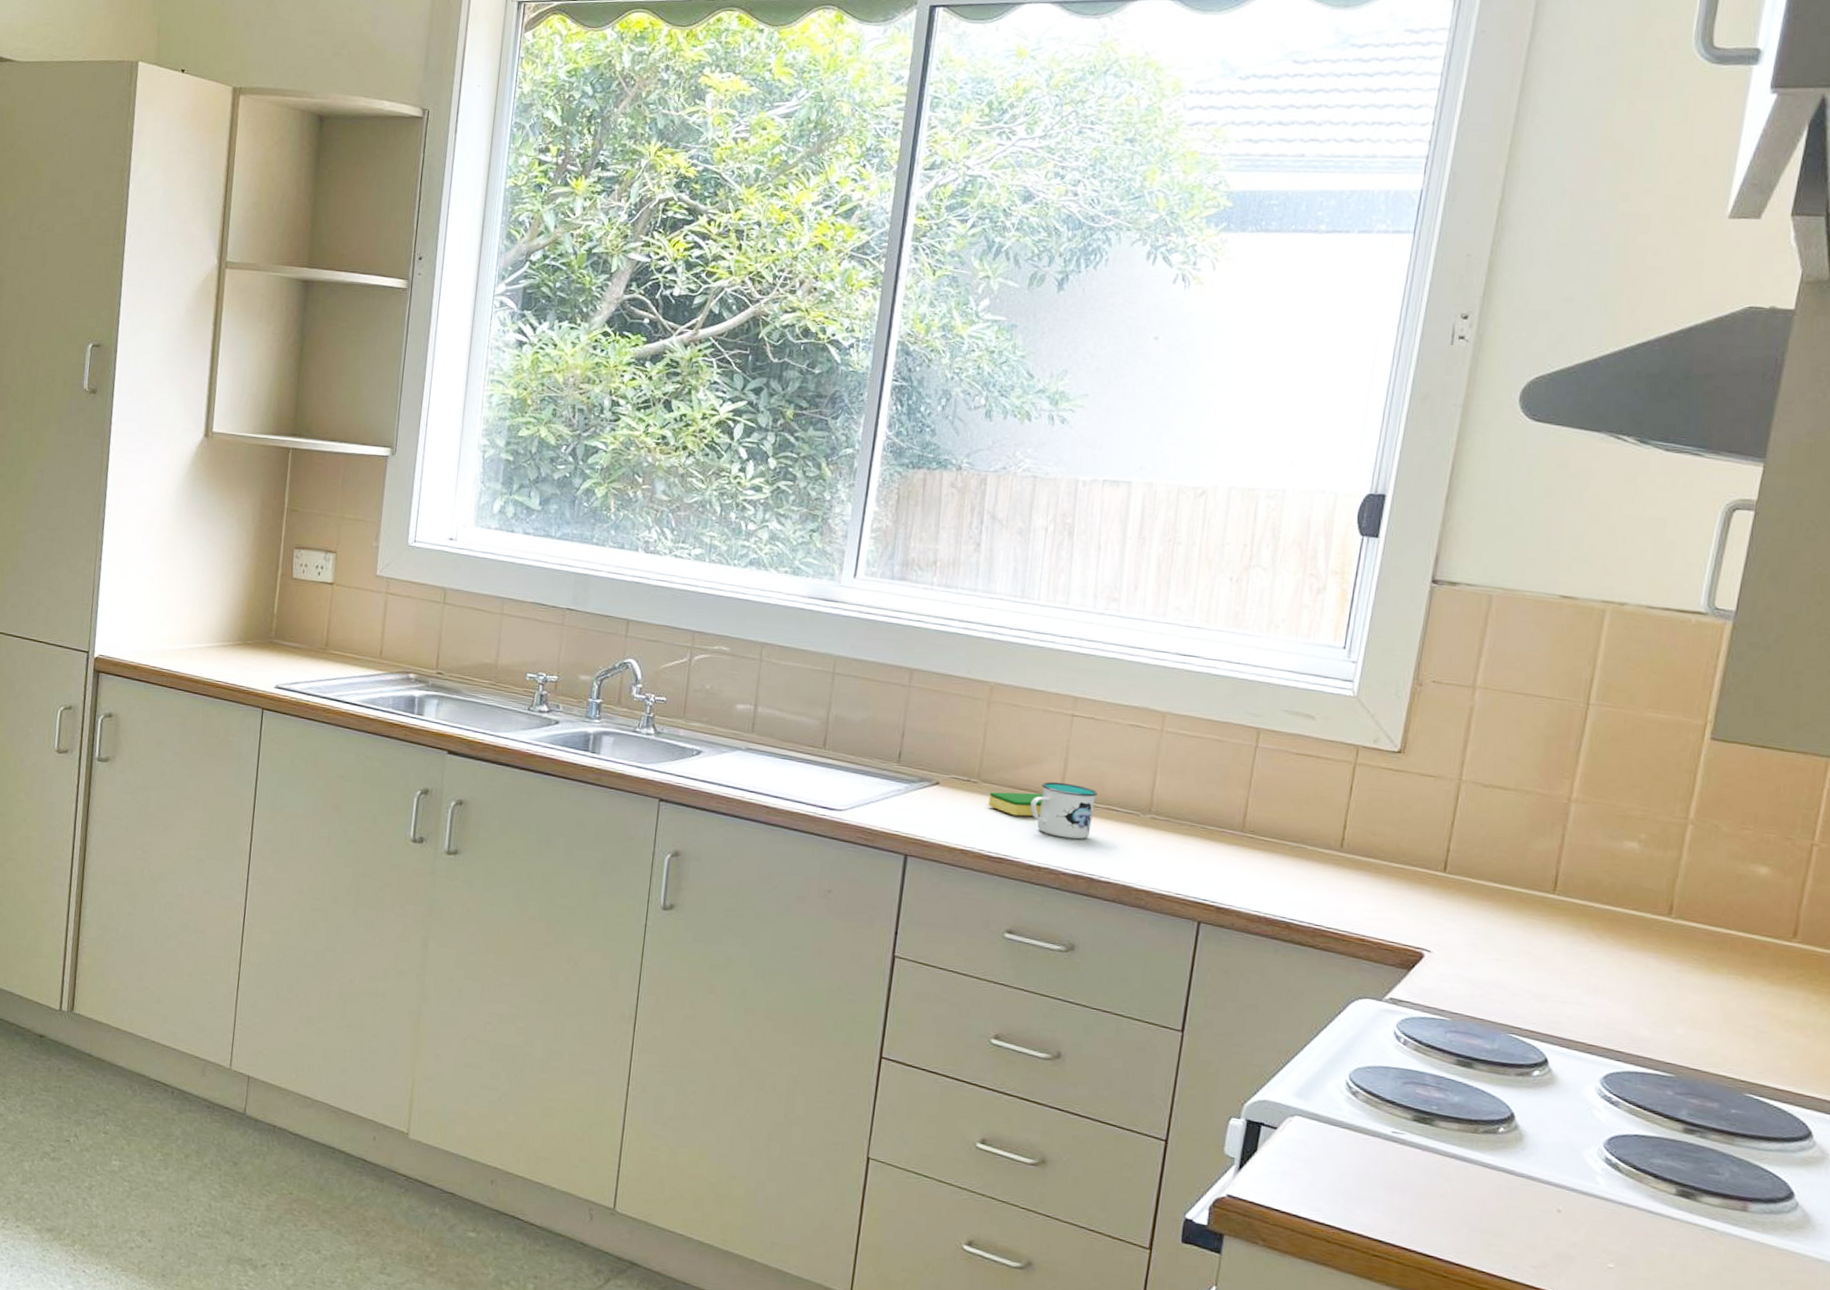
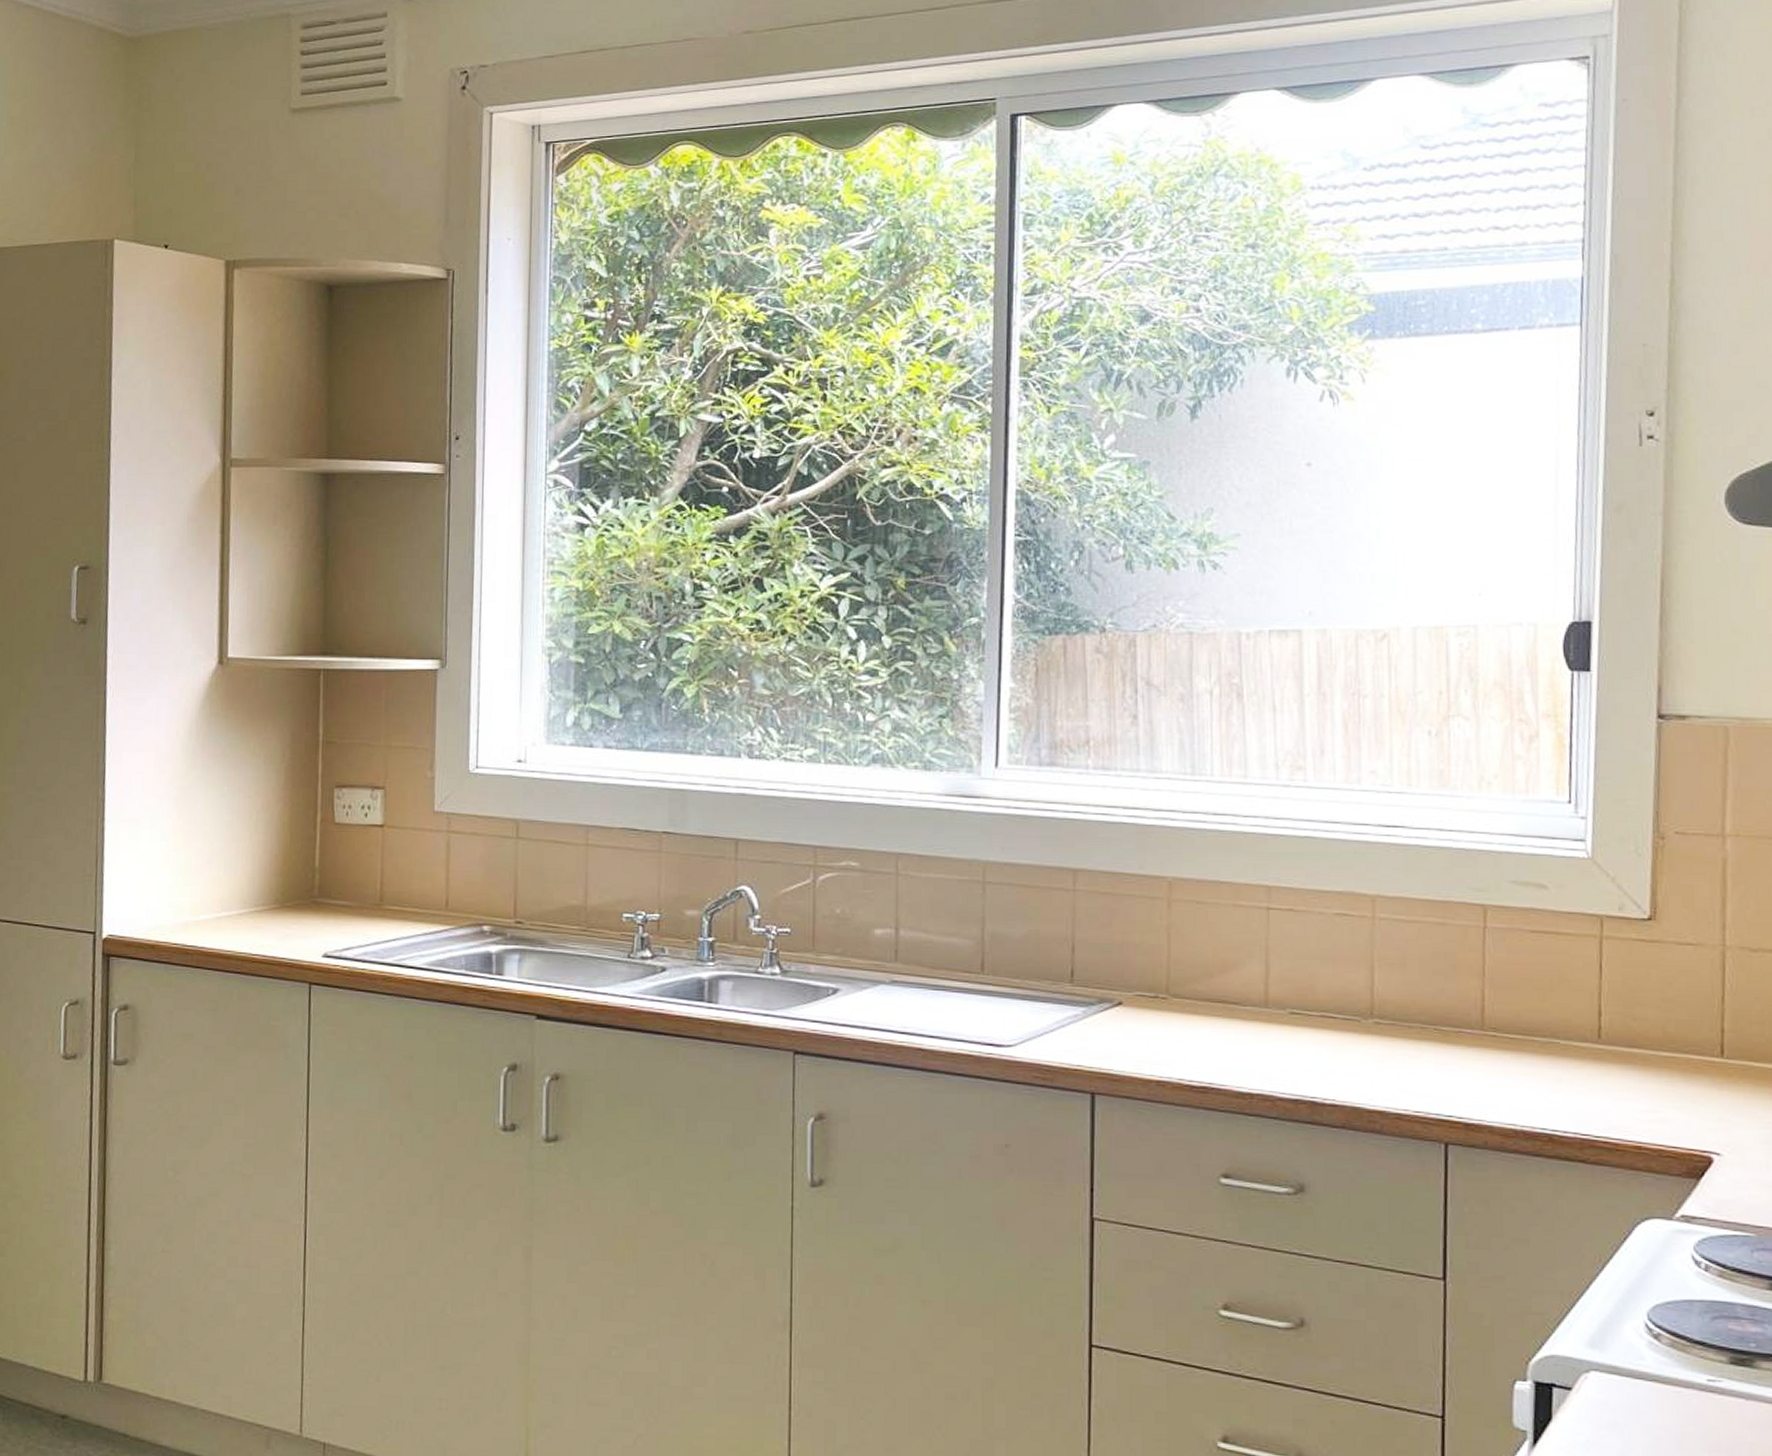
dish sponge: present [988,792,1043,817] -> none [1183,1005,1246,1035]
mug: present [1030,782,1099,840] -> none [1232,989,1310,1057]

